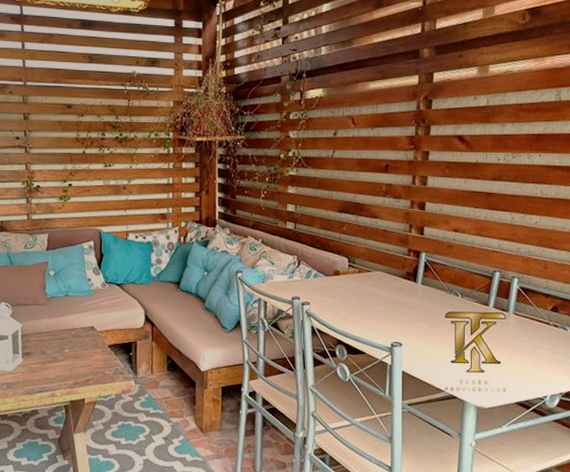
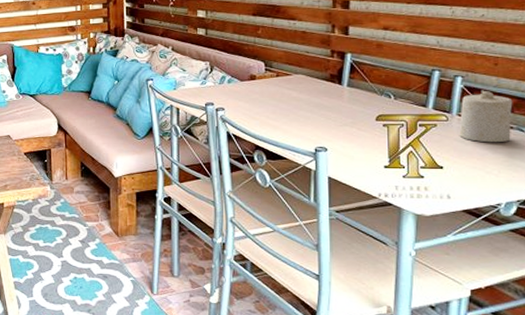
candle: none [514,291,559,340] -> present [459,90,513,143]

